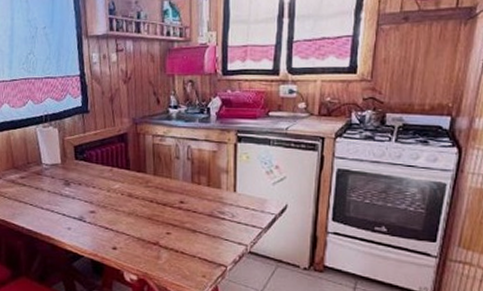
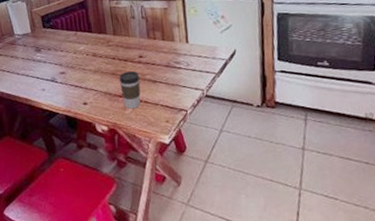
coffee cup: none [155,216,178,259] -> present [119,71,141,109]

